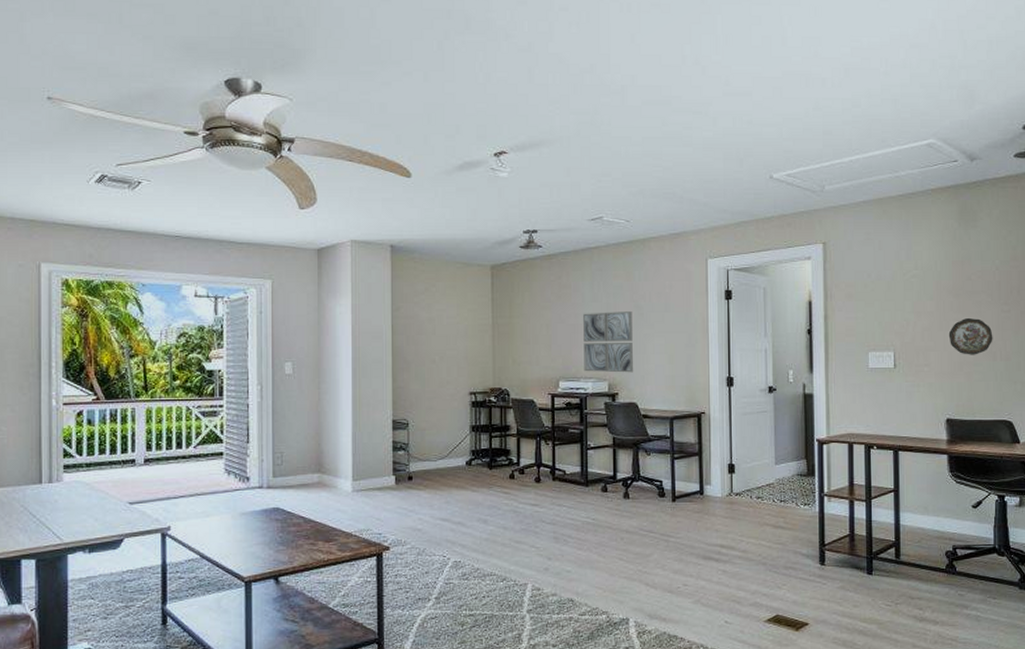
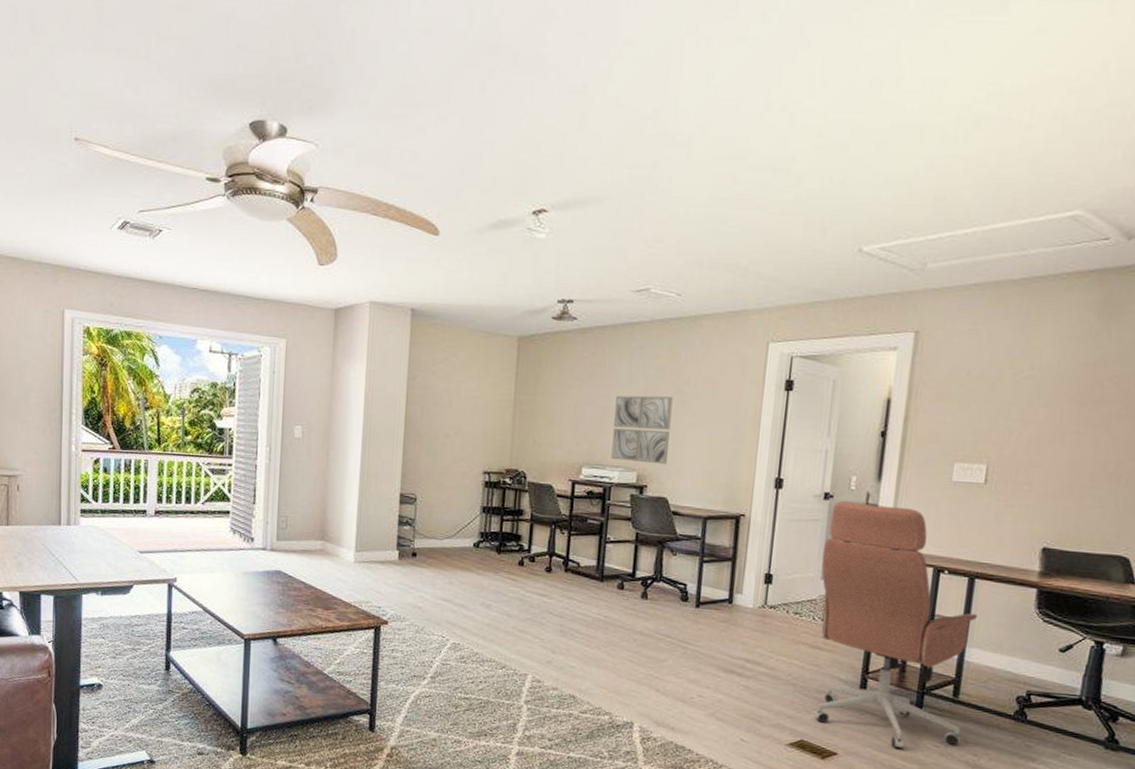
office chair: none [773,392,907,613] -> present [814,500,977,750]
decorative plate: present [948,317,993,355] -> none [1061,431,1121,477]

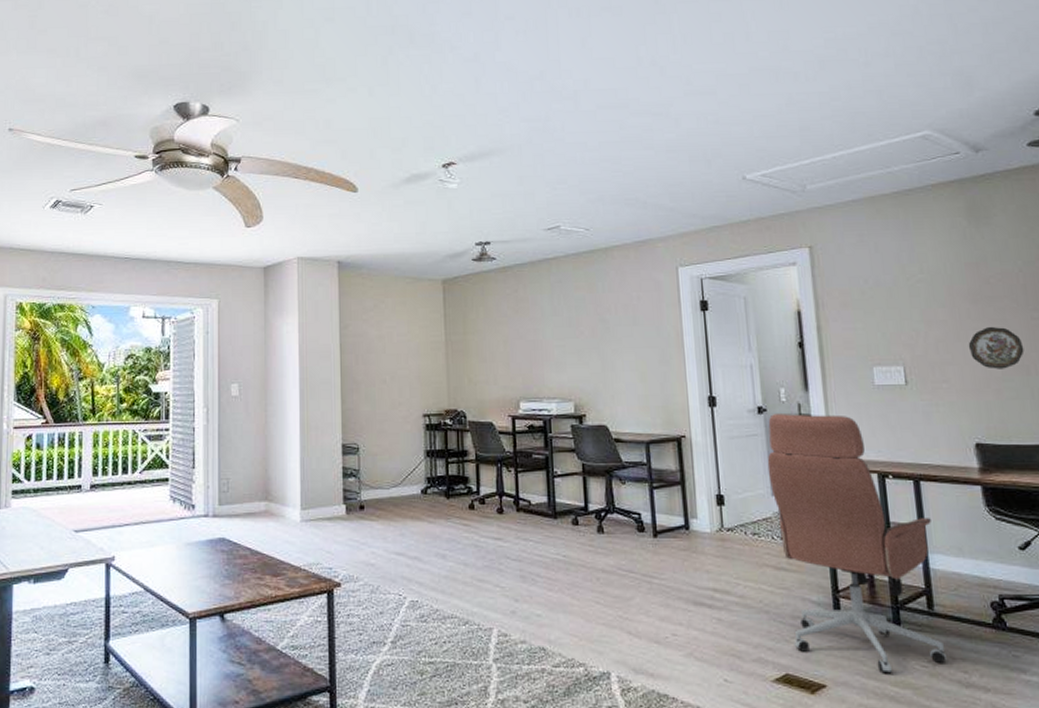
wall art: present [611,395,673,465] -> none [542,326,602,393]
decorative plate: none [1061,431,1121,477] -> present [968,326,1025,369]

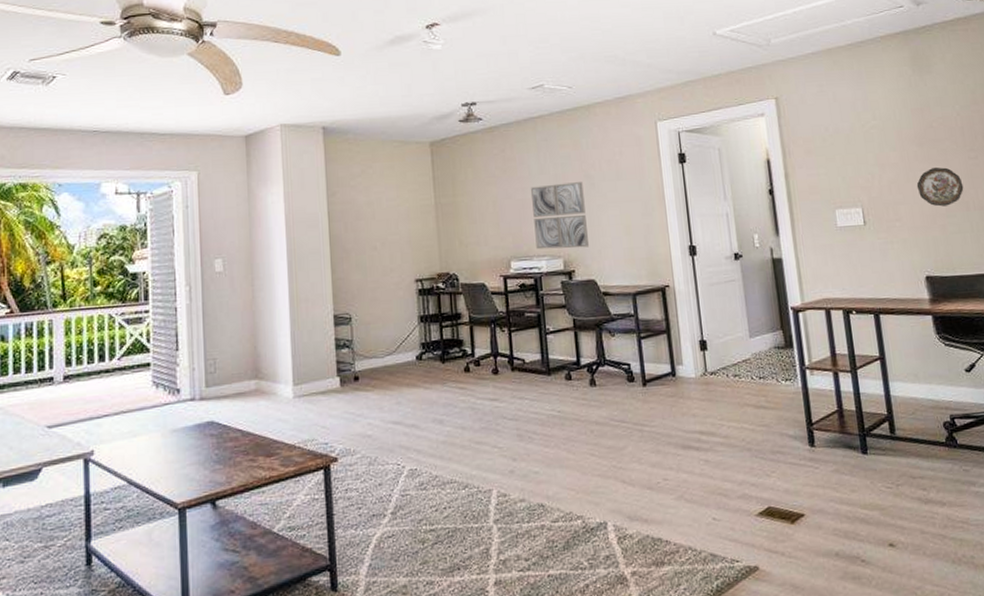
wall art: none [542,326,602,393] -> present [530,182,590,250]
office chair: present [767,412,947,674] -> none [744,257,908,499]

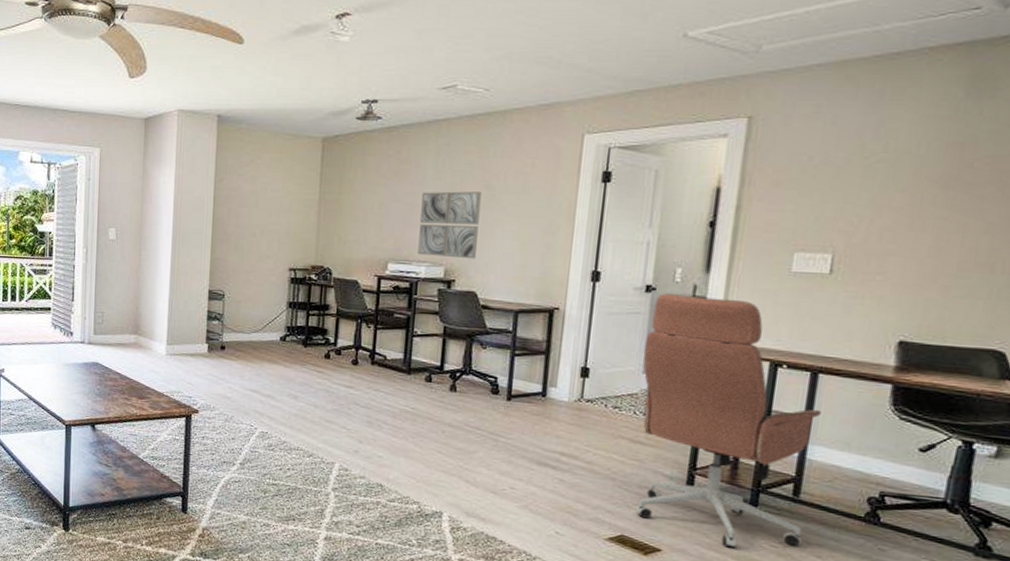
office chair: none [744,257,908,499] -> present [635,292,821,549]
decorative plate: present [916,166,964,207] -> none [921,216,996,265]

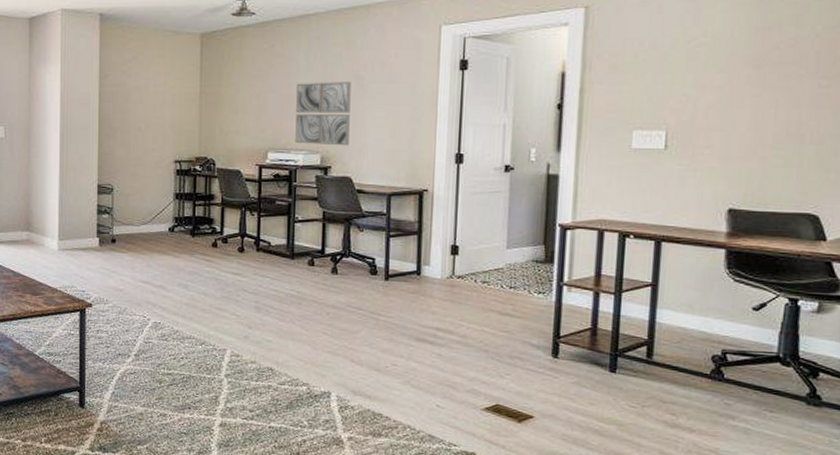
office chair: present [635,292,821,549] -> none [506,171,666,411]

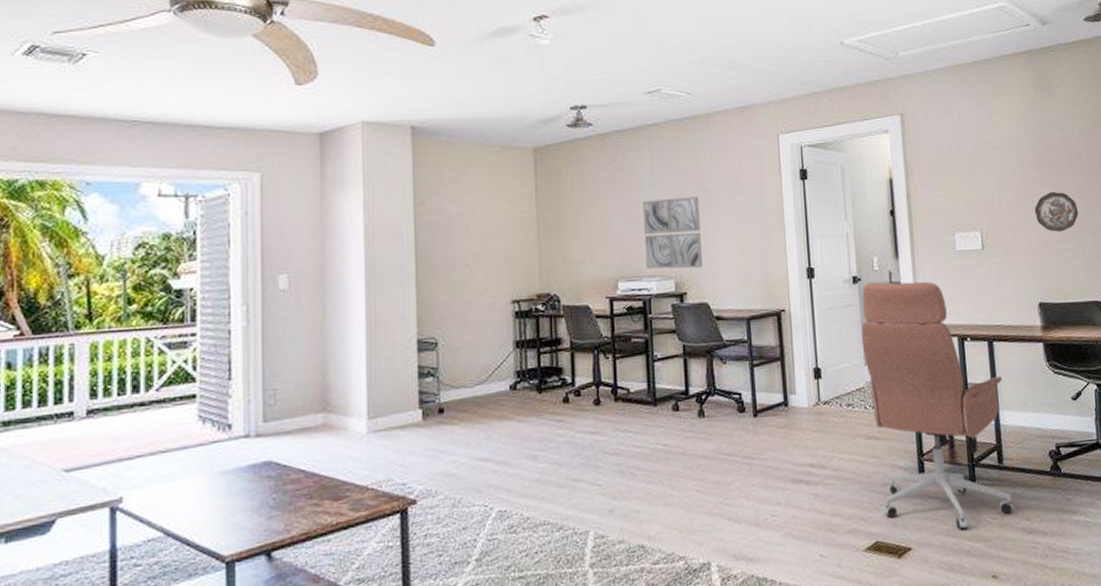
office chair: none [506,171,666,411] -> present [861,281,1013,531]
decorative plate: none [741,93,803,137] -> present [1034,191,1079,232]

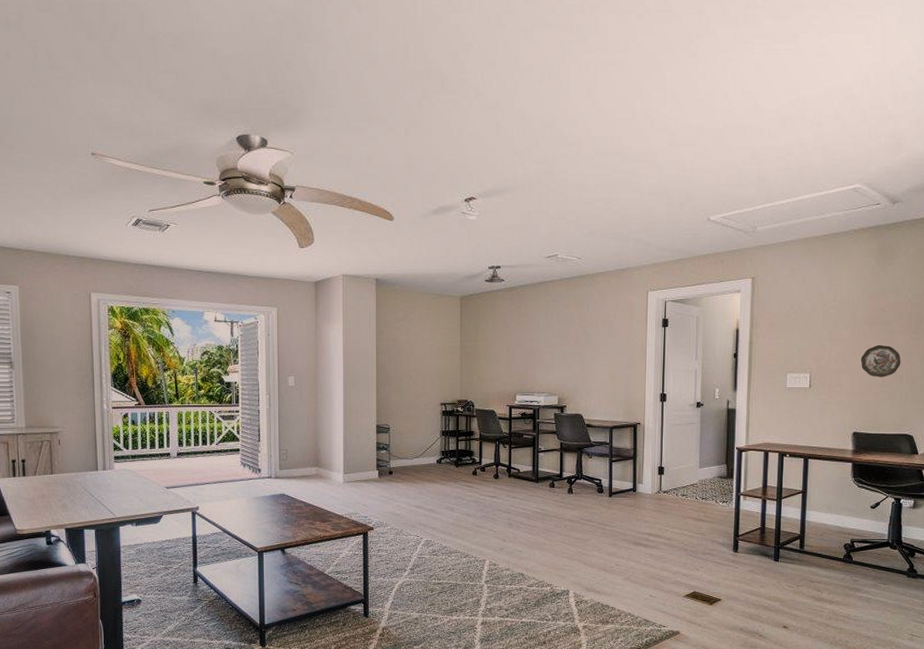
wall art: present [642,197,704,270] -> none [537,337,581,389]
office chair: present [861,281,1013,531] -> none [698,407,812,592]

